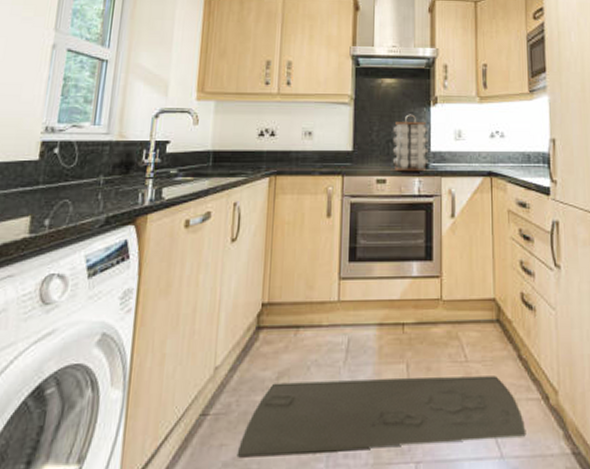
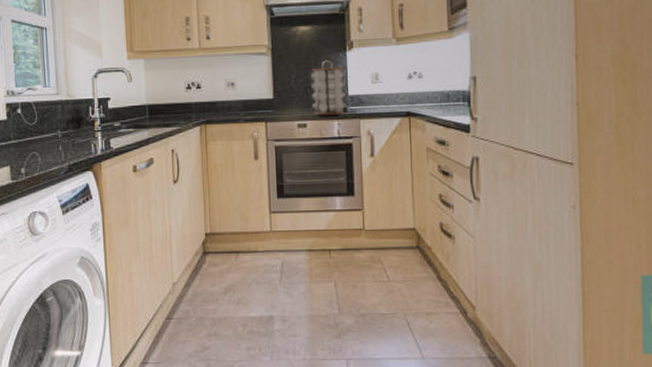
floor mat: present [236,376,525,457] -> none [198,293,444,351]

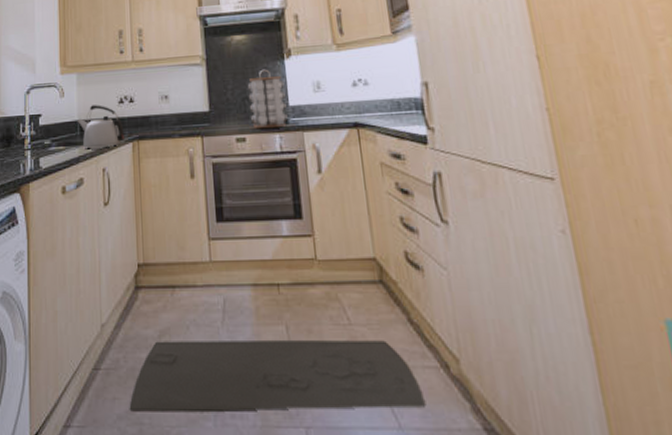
kettle: none [146,90,192,132] -> present [78,105,124,149]
floor mat: none [198,293,444,351] -> present [129,340,425,412]

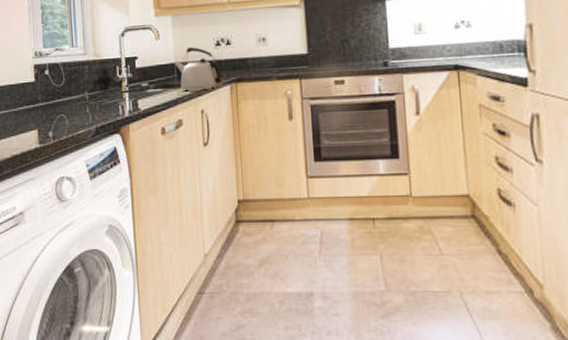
floor mat: present [129,340,425,412] -> none [232,269,508,330]
spice rack: present [247,69,288,129] -> none [347,10,387,72]

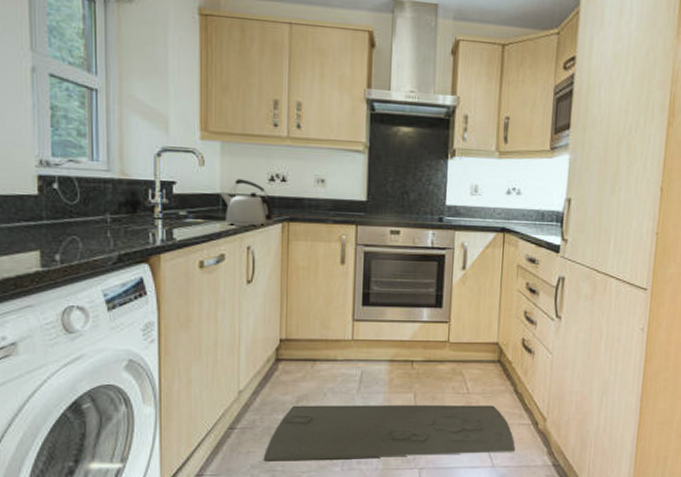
floor mat: none [232,269,508,330] -> present [263,405,515,462]

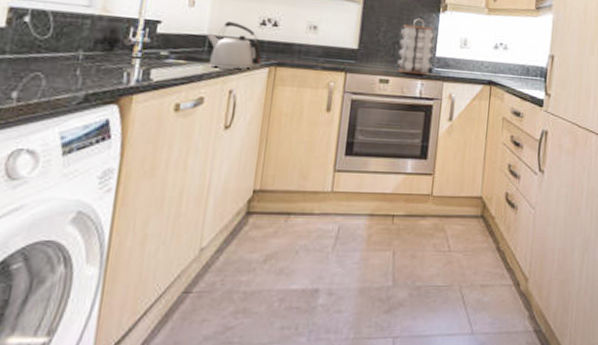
floor mat: present [263,405,515,462] -> none [218,264,496,332]
spice rack: none [406,166,444,225] -> present [396,18,436,76]

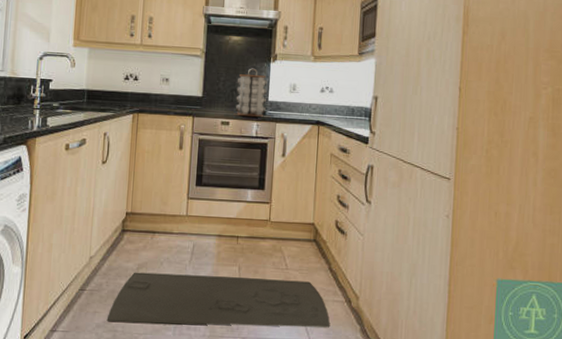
kettle: present [207,21,262,70] -> none [85,78,127,116]
floor mat: none [218,264,496,332] -> present [106,272,330,328]

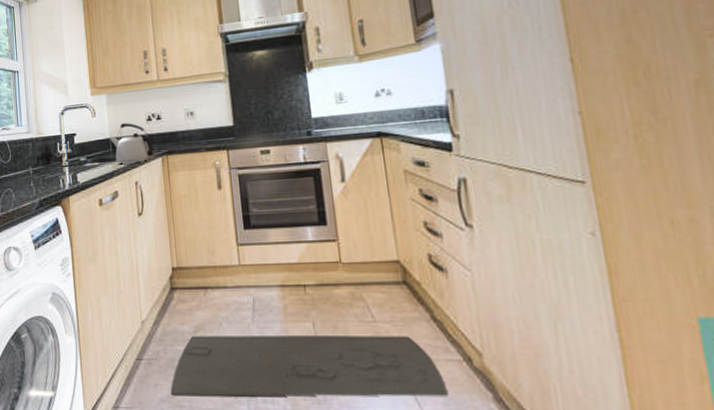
kettle: none [85,78,127,116] -> present [109,123,154,165]
spice rack: present [235,68,267,118] -> none [270,83,311,142]

